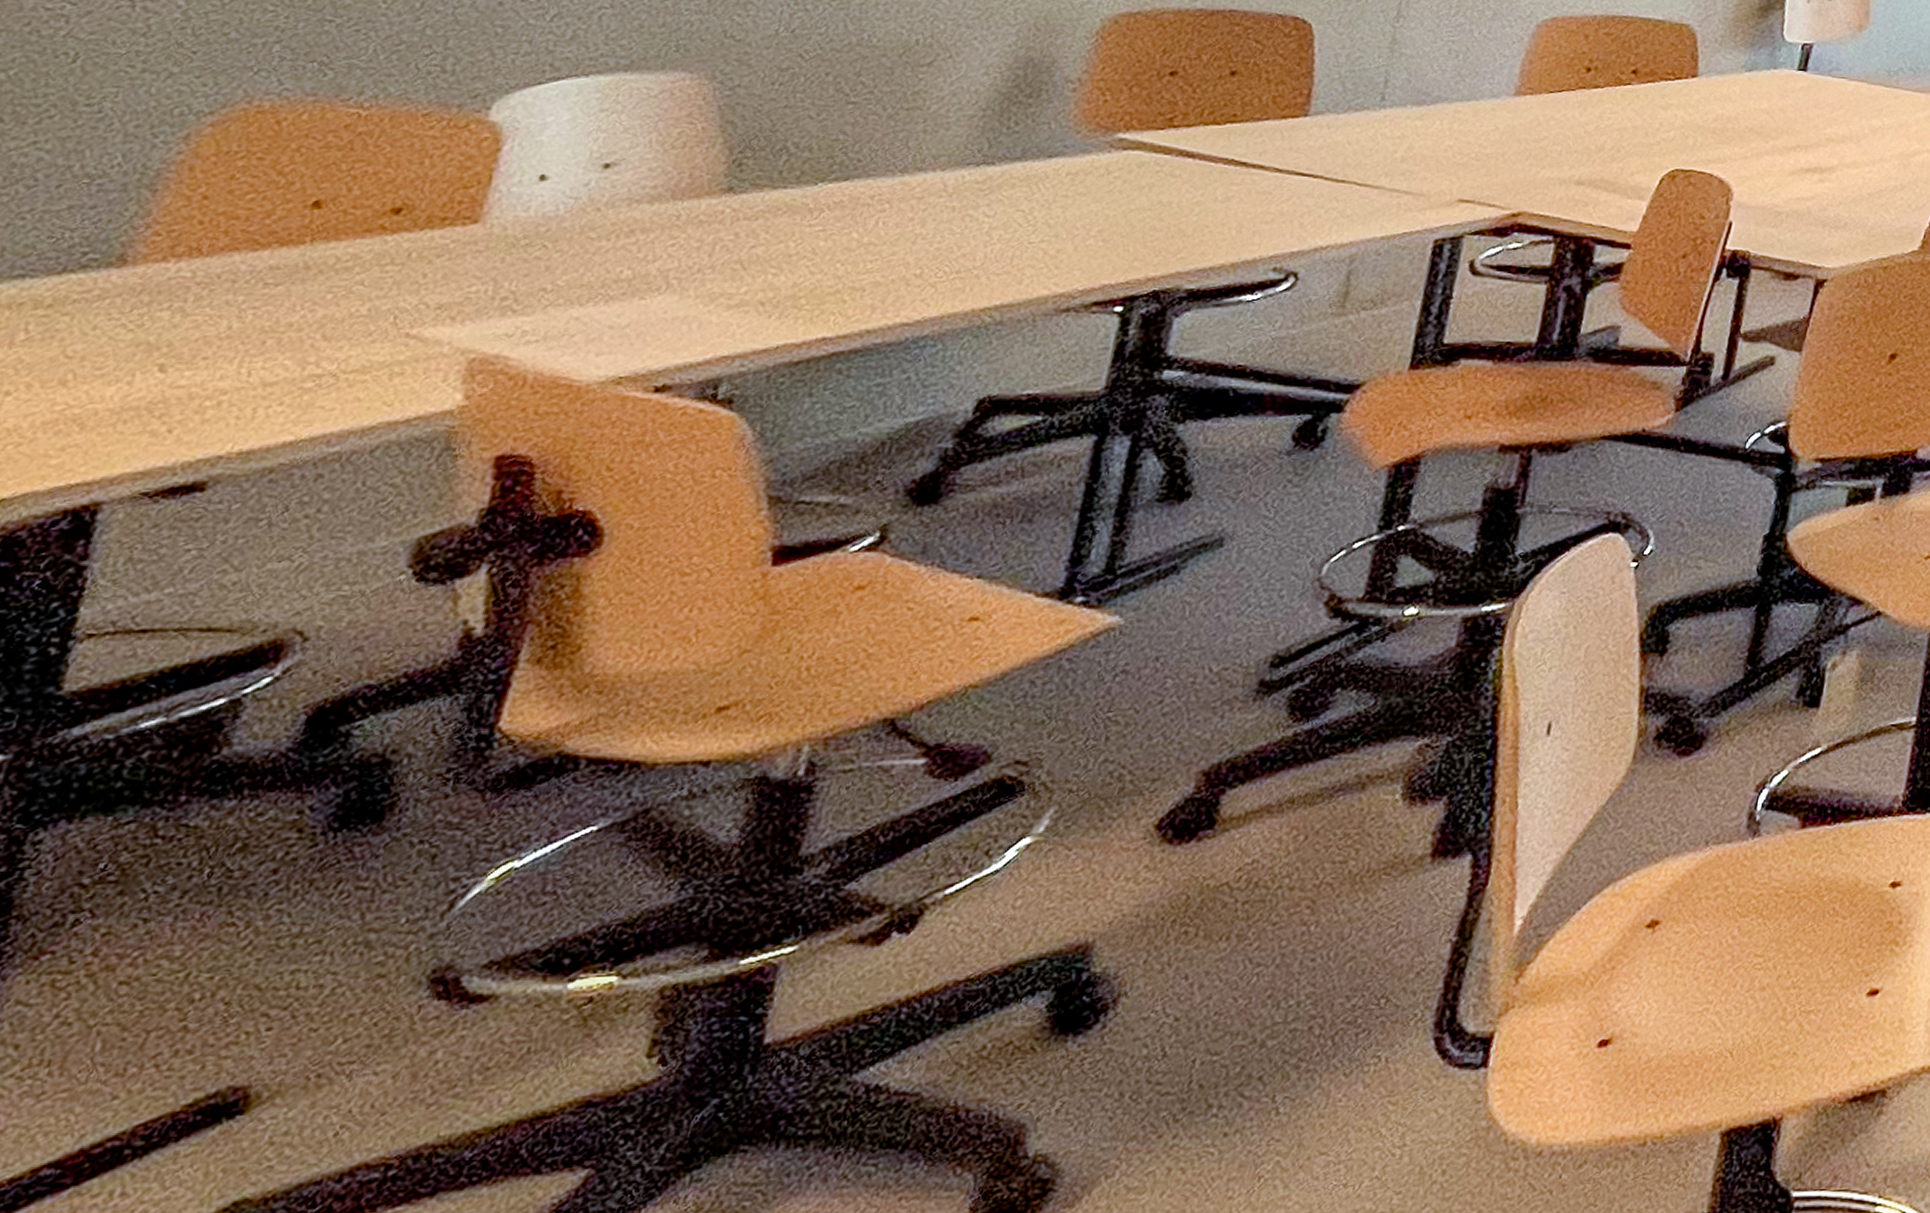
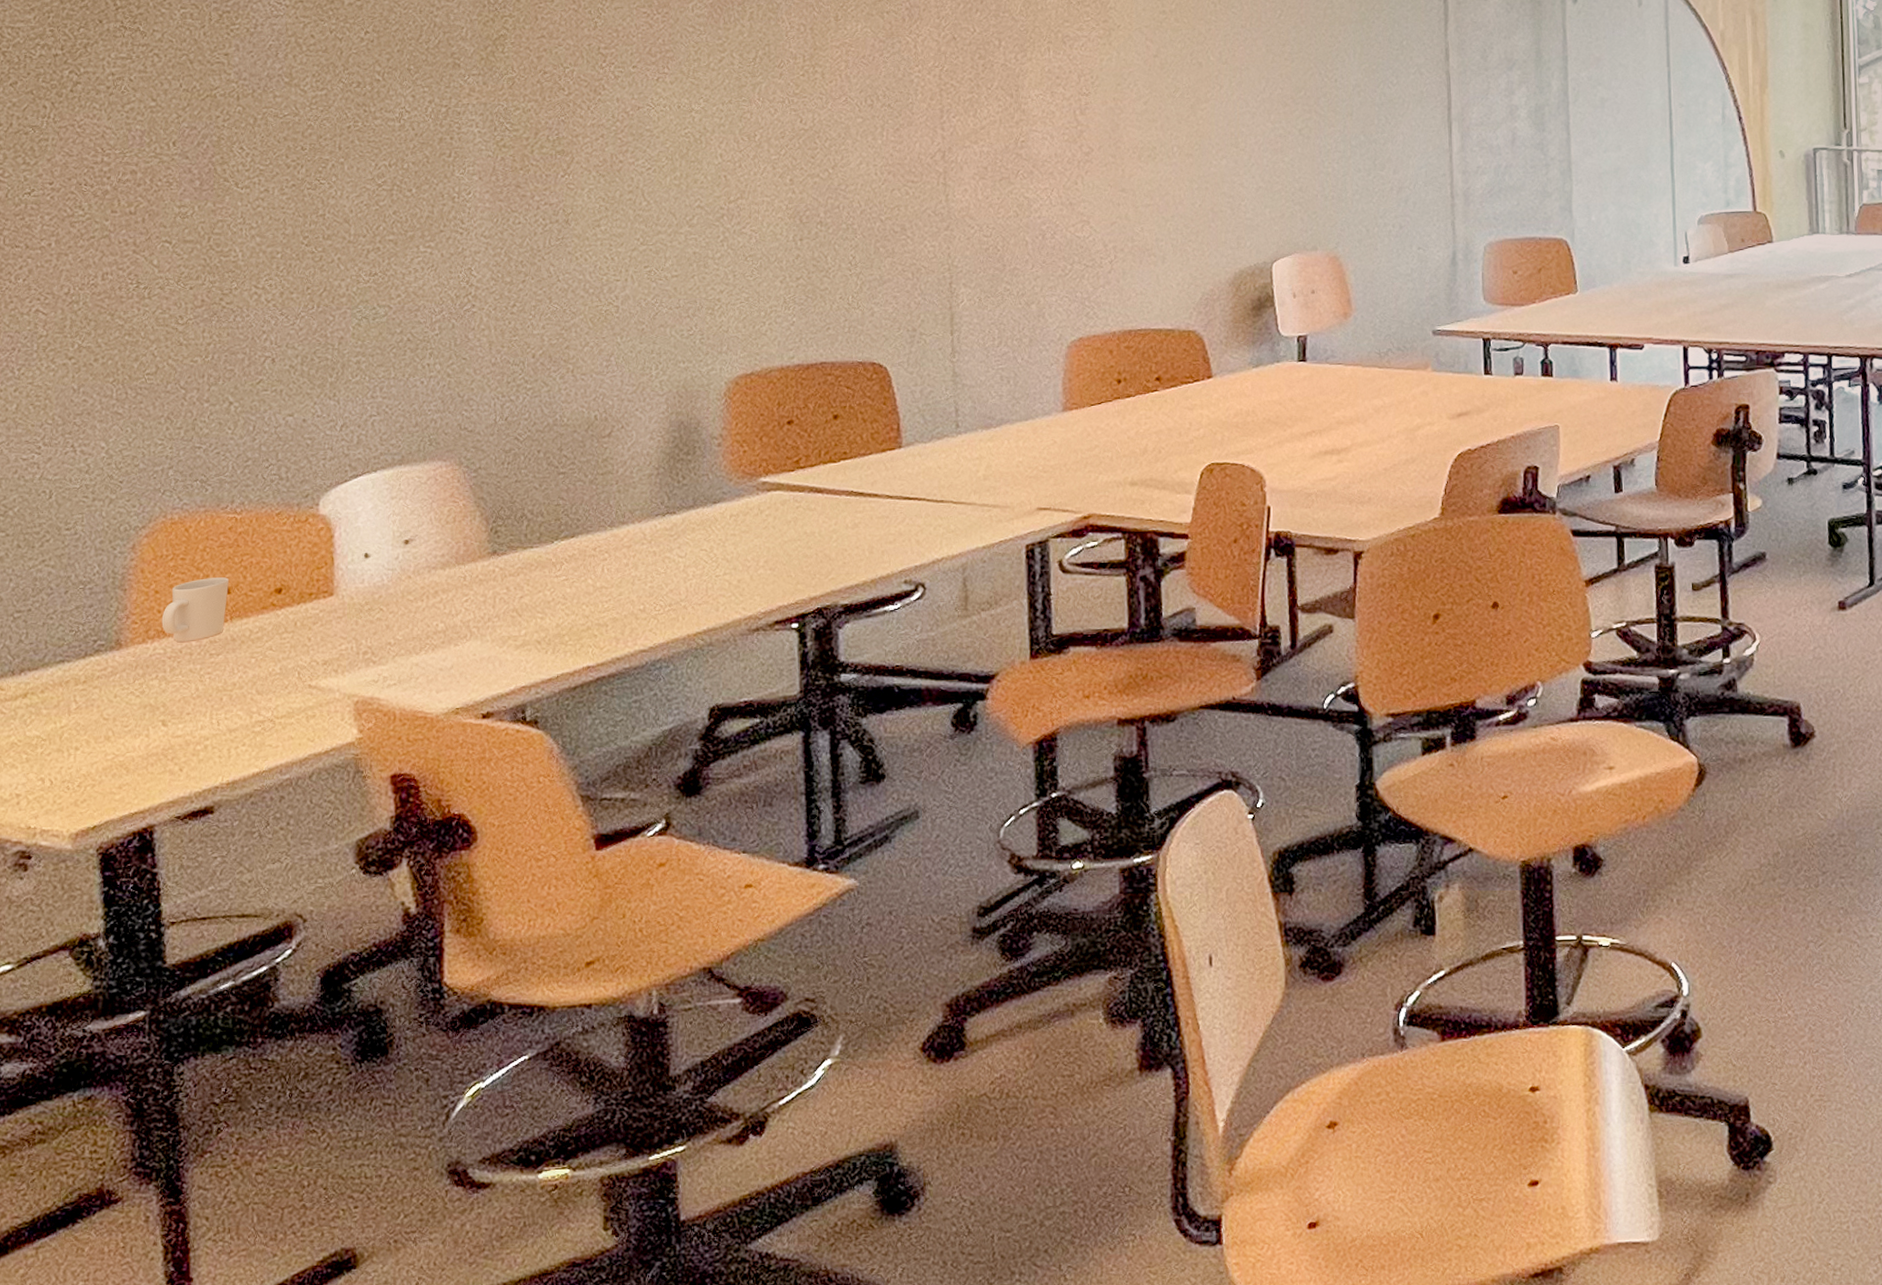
mug: none [199,186,325,266] -> present [161,577,230,643]

